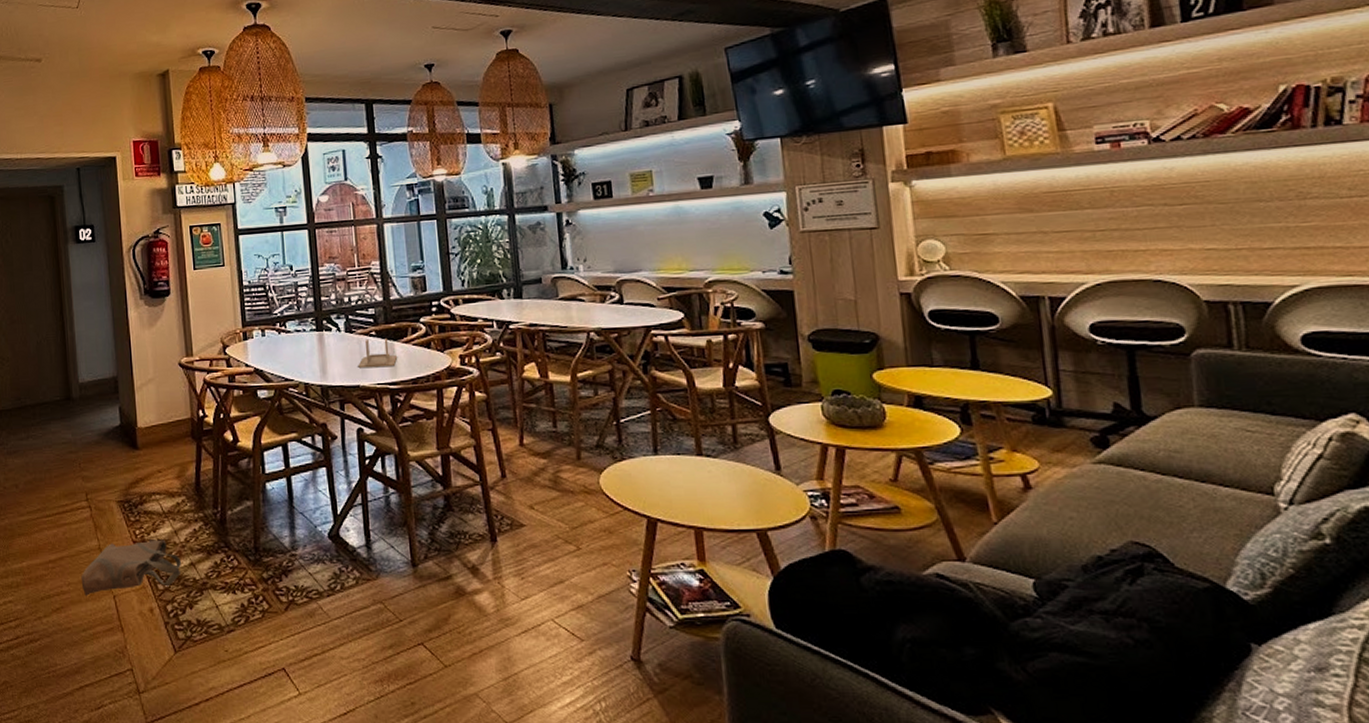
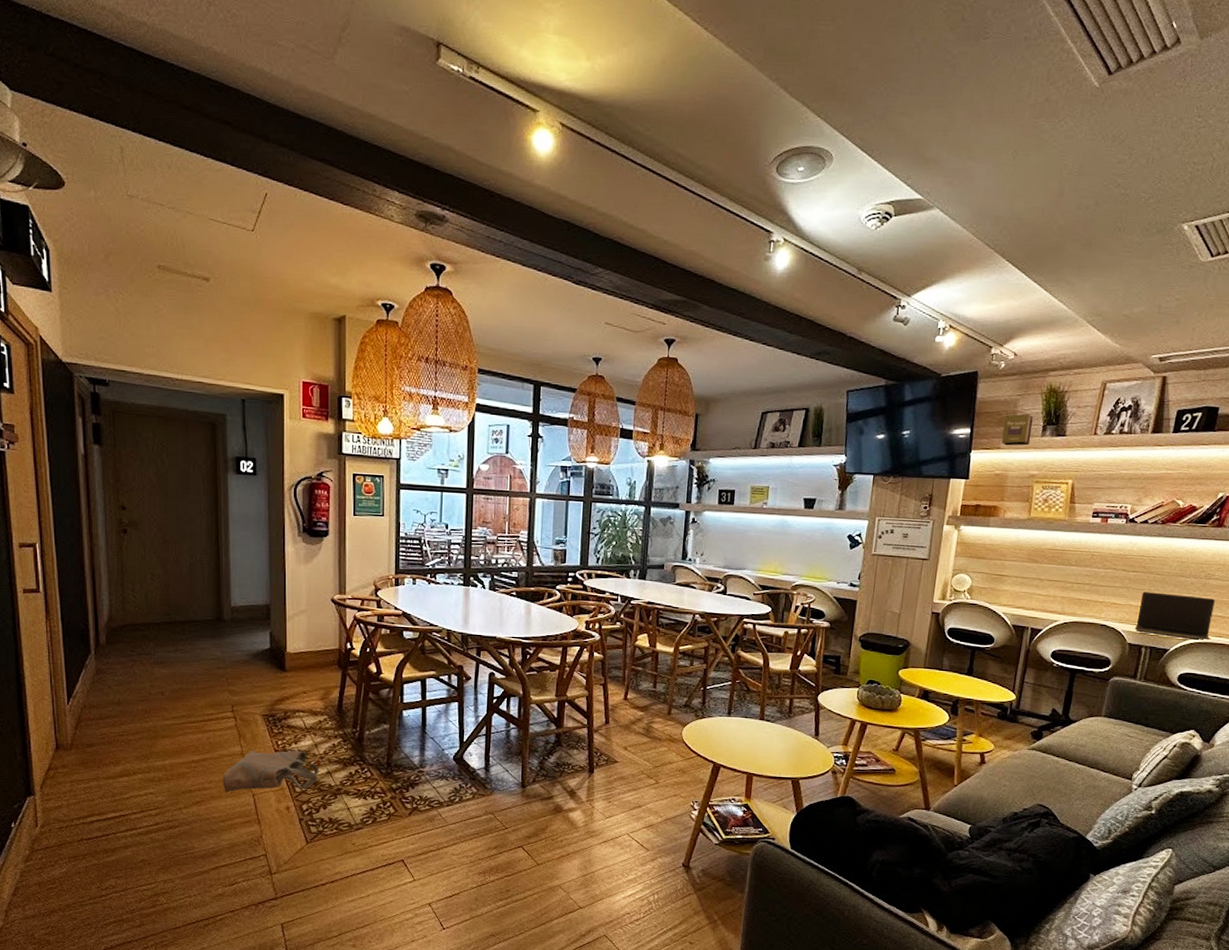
napkin holder: present [358,338,397,367] -> none [497,597,532,624]
books: none [936,34,980,76] -> present [1001,413,1033,446]
laptop computer: none [1204,224,1335,285] -> present [1134,592,1215,641]

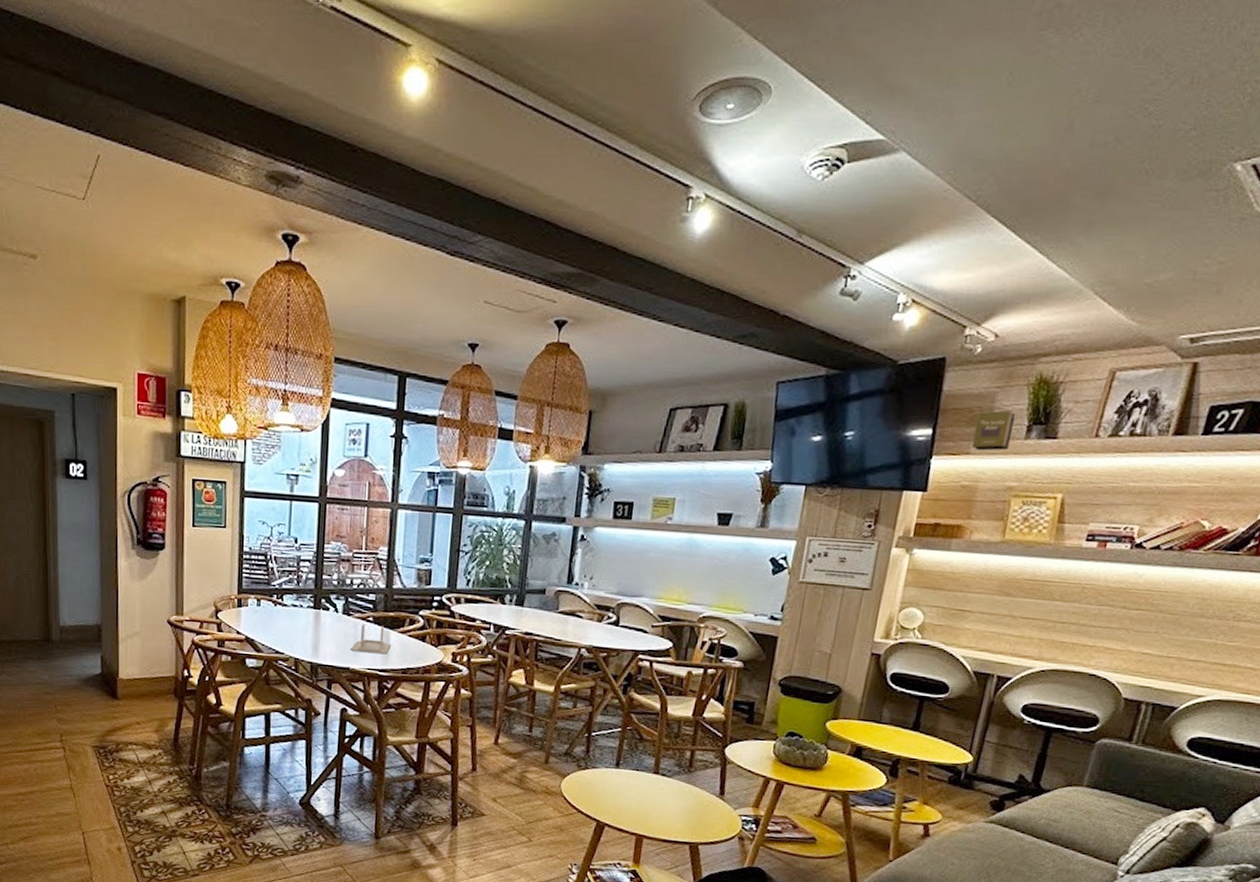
tote bag: present [222,750,320,793] -> none [50,784,153,830]
napkin holder: none [497,597,532,624] -> present [351,623,391,655]
laptop computer: present [1134,592,1215,641] -> none [1133,635,1245,699]

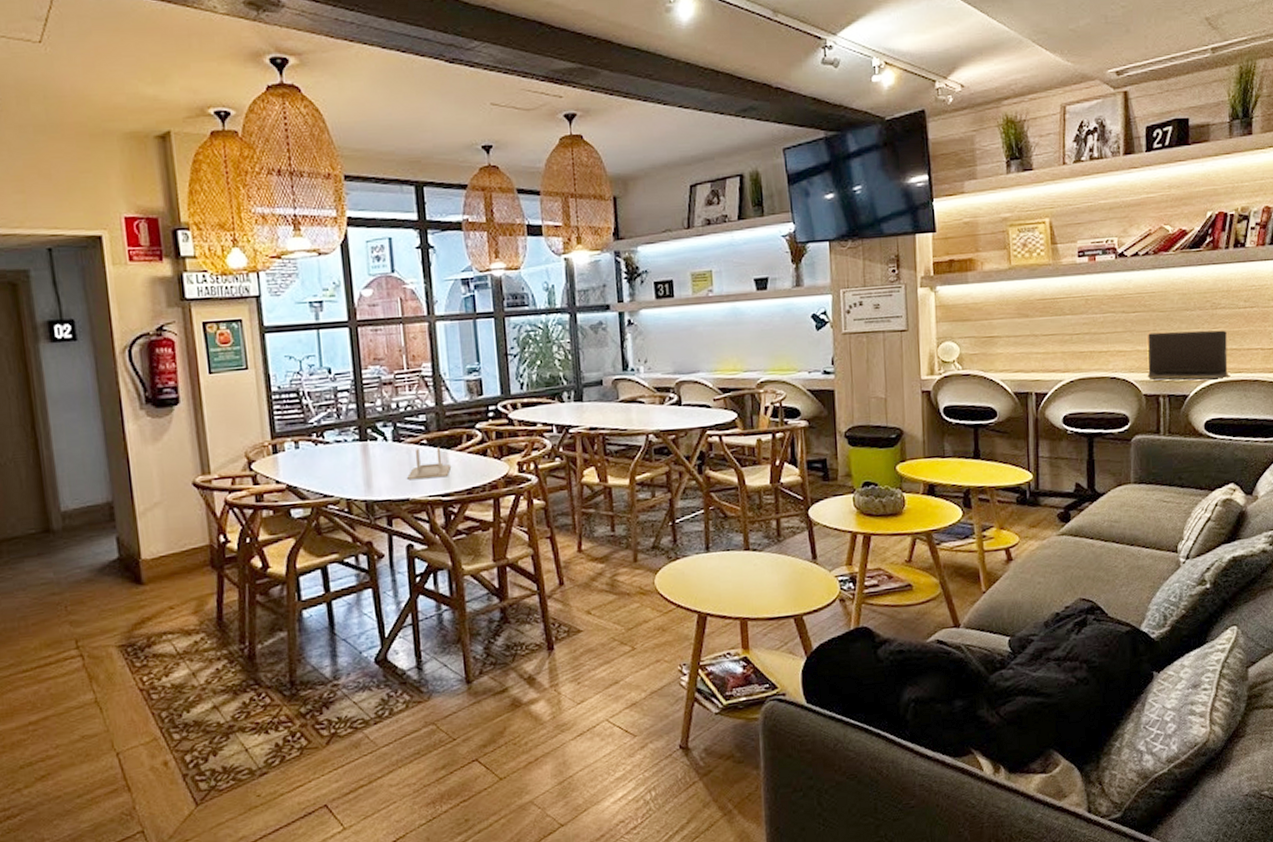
books: present [972,410,1015,451] -> none [963,150,996,189]
laptop computer: none [1133,635,1245,699] -> present [1147,330,1230,380]

